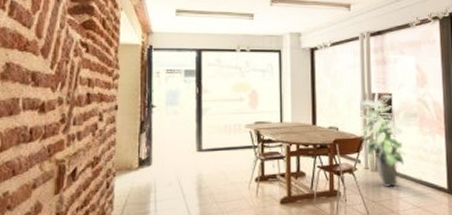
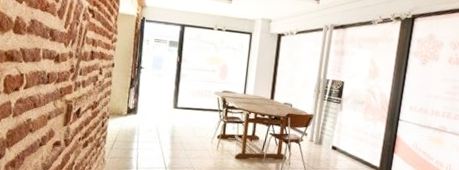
indoor plant: present [360,95,407,187] -> none [312,82,350,159]

